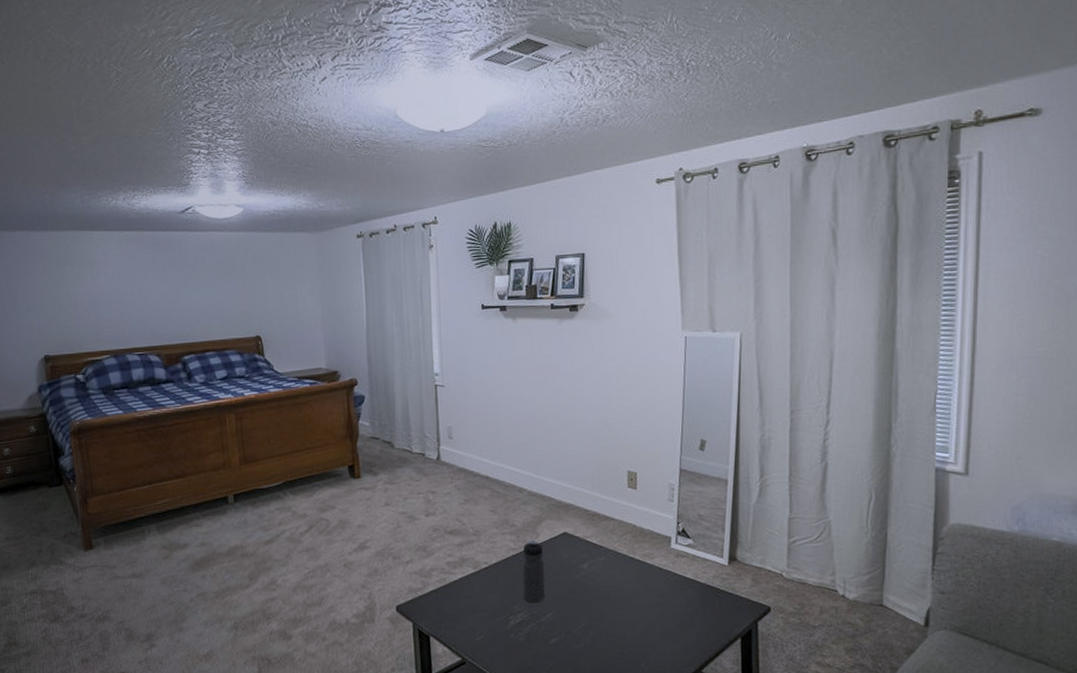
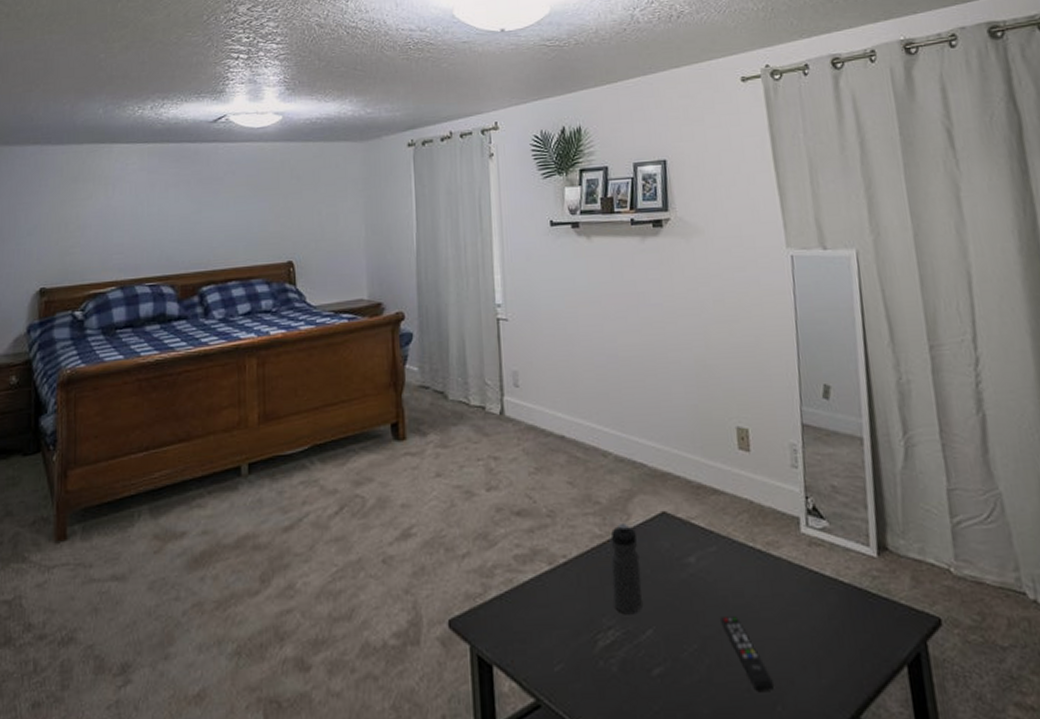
remote control: none [604,605,640,654] -> present [720,616,774,691]

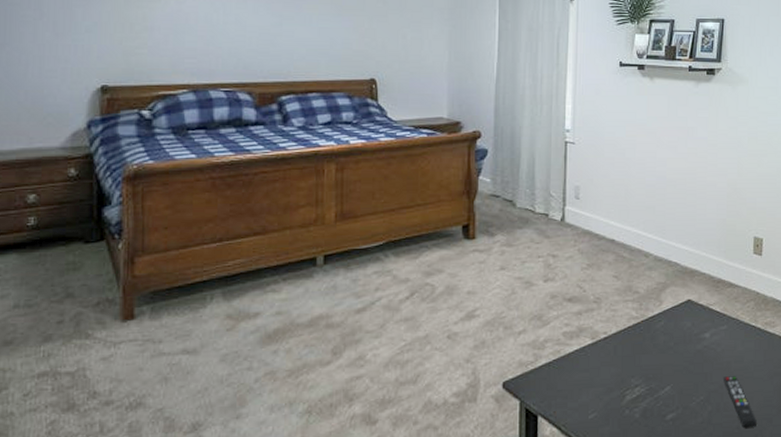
water bottle: present [610,522,643,615] -> none [642,307,666,376]

